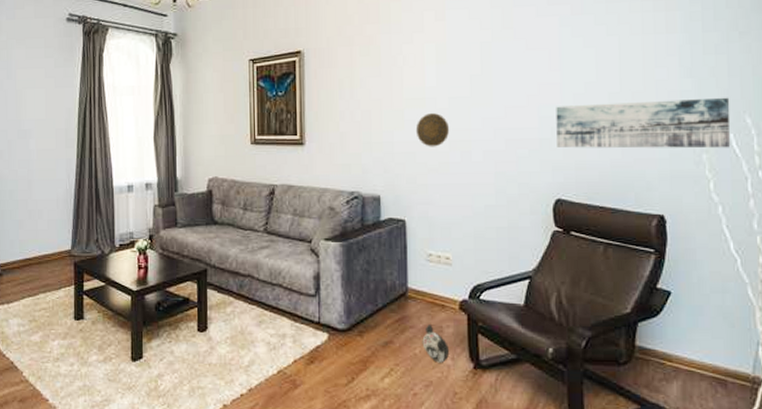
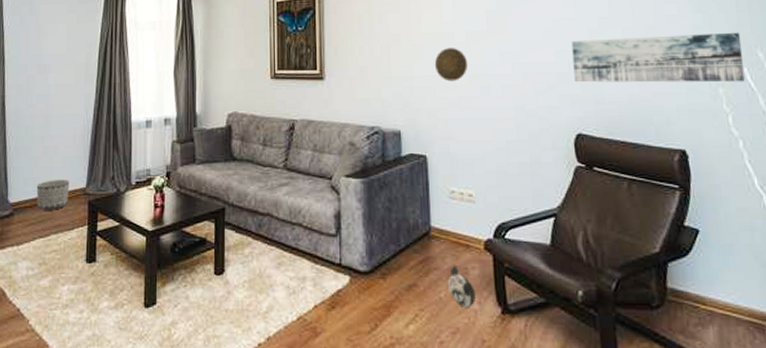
planter: none [23,242,55,271] -> present [36,180,70,210]

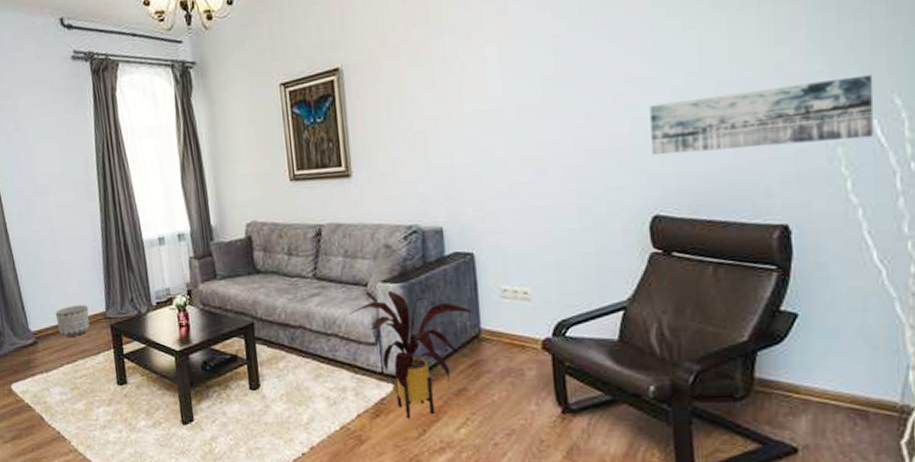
house plant: none [314,185,425,312] -> present [349,290,474,419]
decorative plate: present [434,48,468,82] -> none [479,126,521,167]
plush toy: present [447,266,476,308] -> none [500,368,534,409]

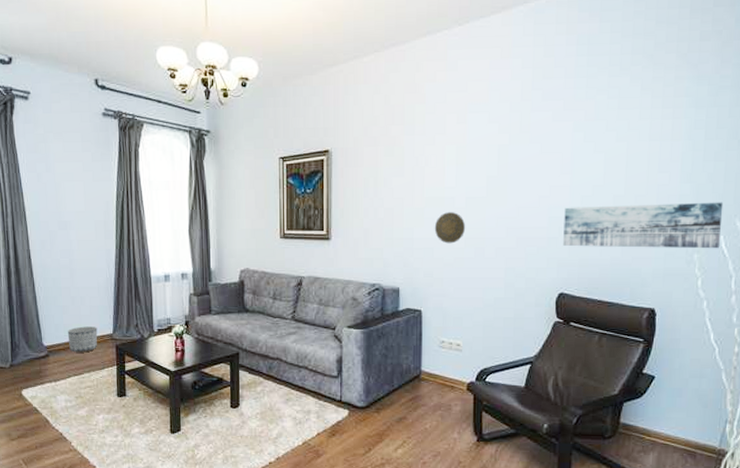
house plant: present [349,290,474,419] -> none [318,334,417,439]
decorative plate: none [479,126,521,167] -> present [434,212,466,244]

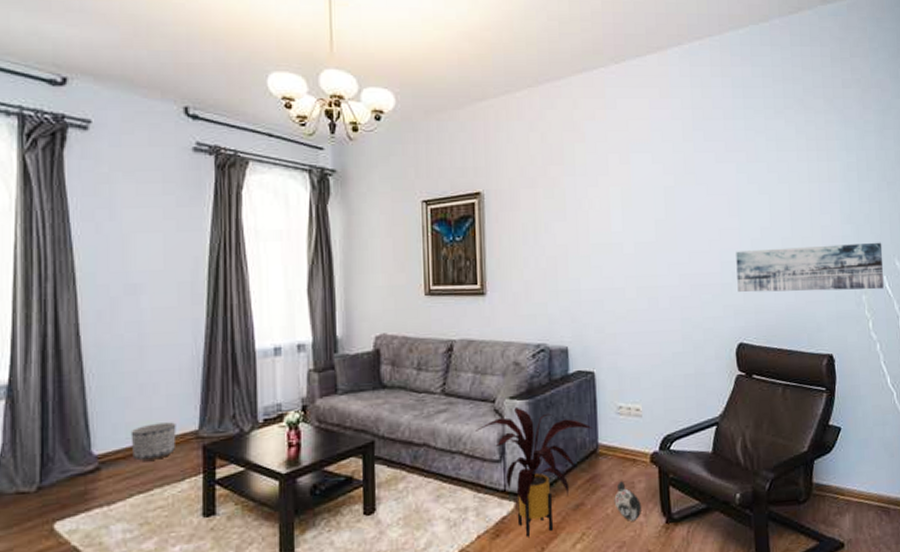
house plant: none [318,334,417,439] -> present [475,406,593,537]
plush toy: none [432,403,457,436] -> present [614,481,642,521]
decorative plate: present [434,212,466,244] -> none [602,259,637,295]

